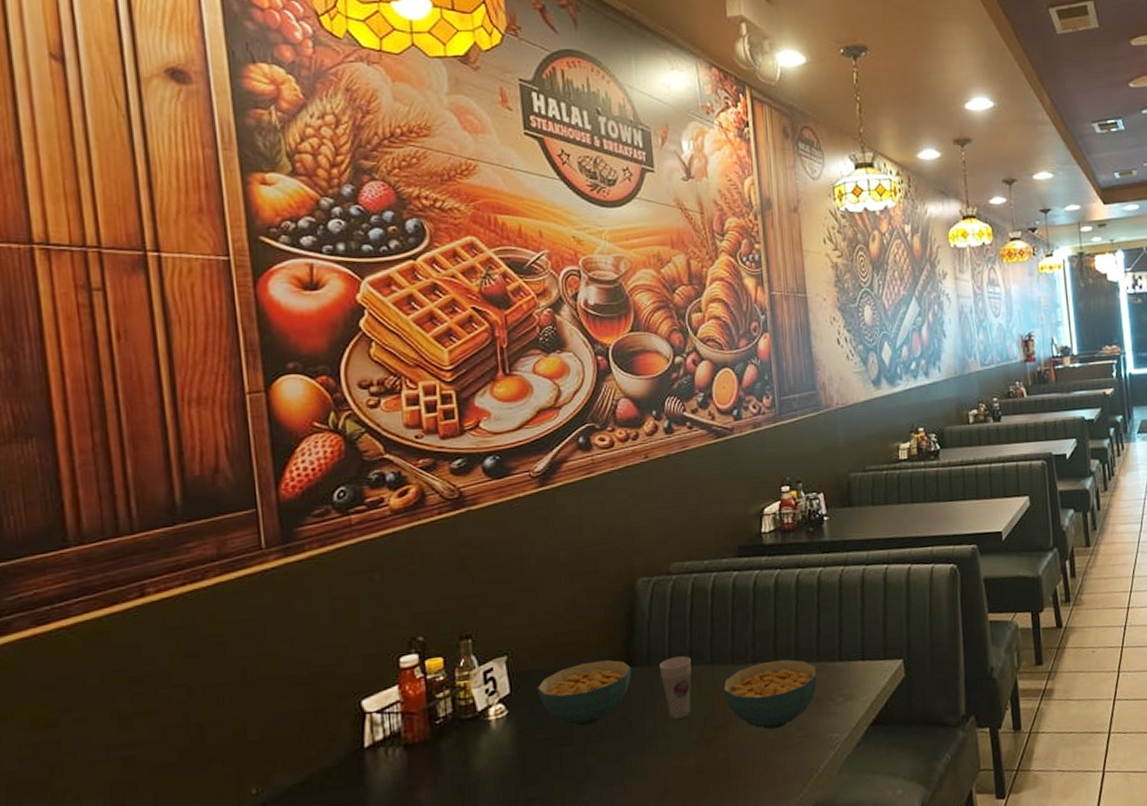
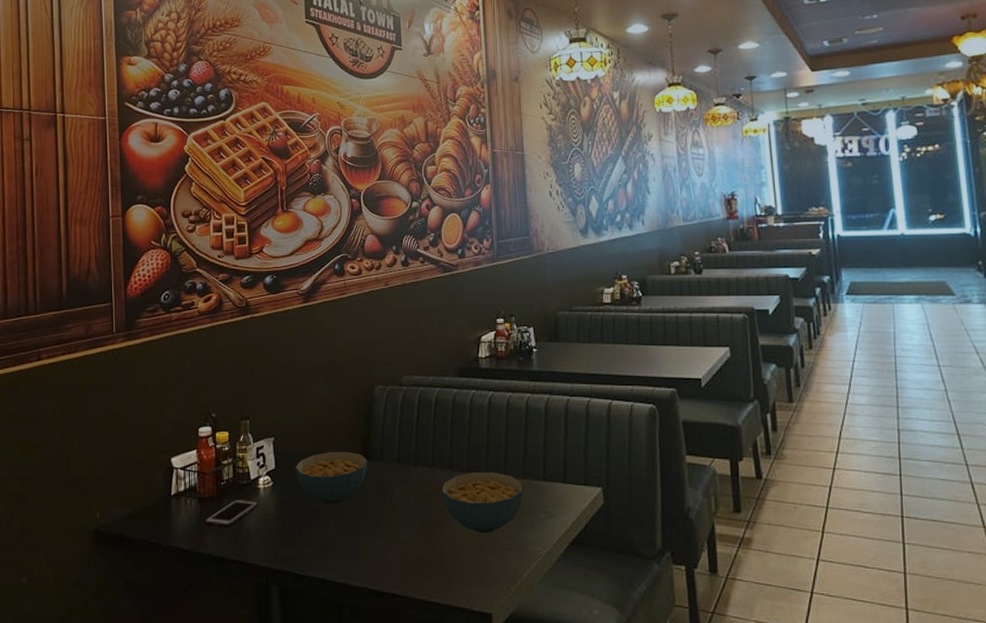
cell phone: none [414,736,491,777] -> present [204,500,259,528]
cup: present [658,656,692,719] -> none [389,457,417,511]

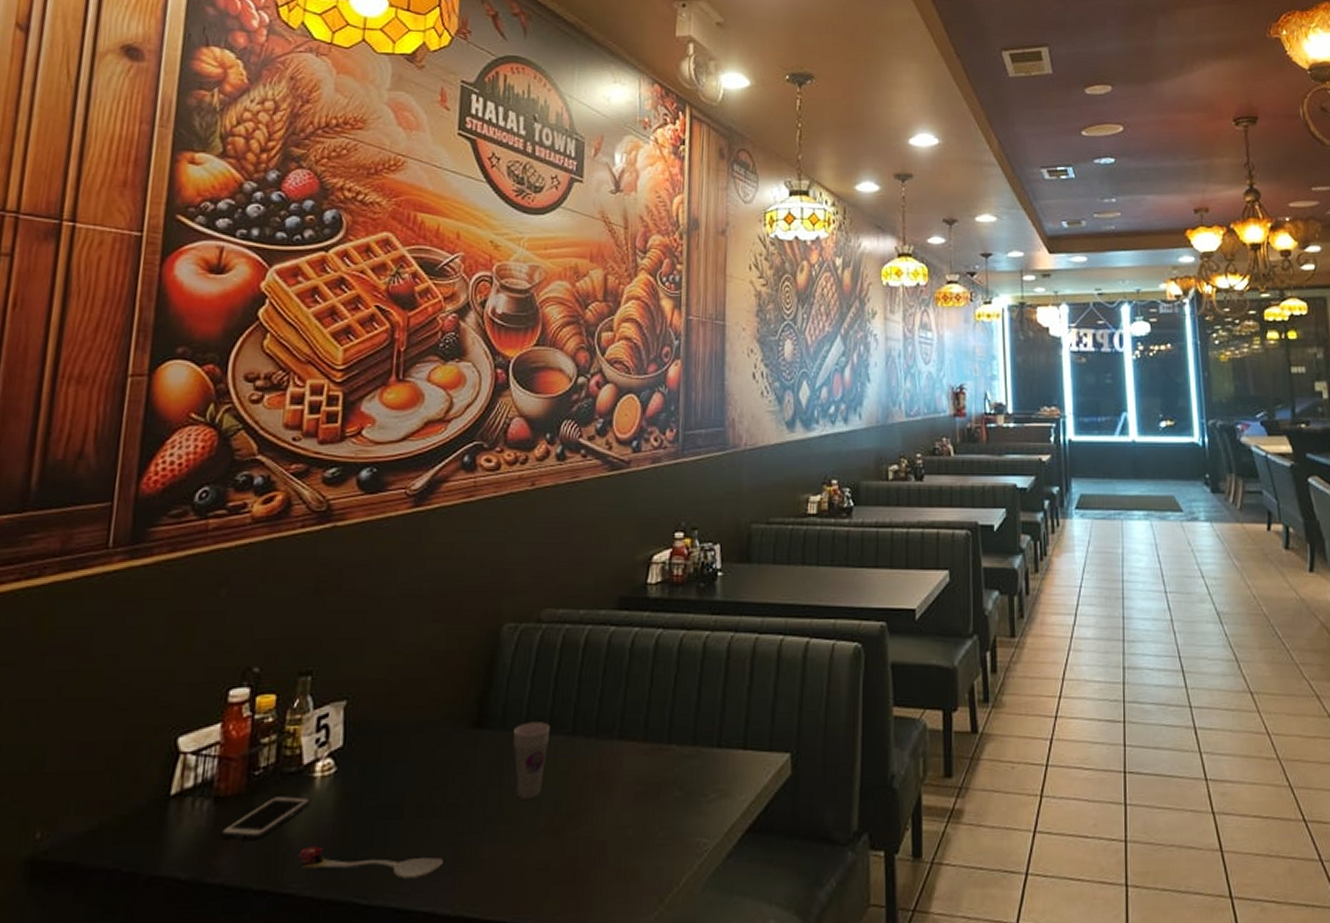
spoon: none [255,534,350,560] -> present [298,846,443,879]
cereal bowl: present [295,451,368,504] -> none [373,717,482,796]
cup: none [389,457,417,511] -> present [512,722,551,799]
cereal bowl: present [441,471,522,534] -> none [581,738,690,825]

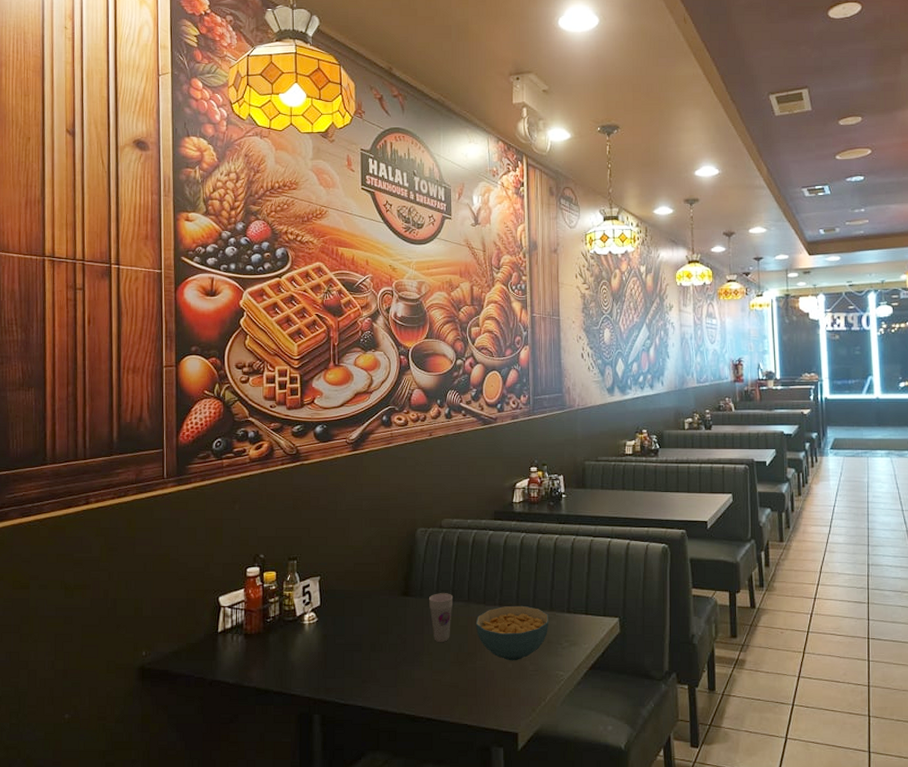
cell phone: present [219,796,312,841] -> none [250,635,304,662]
spoon: present [298,846,443,879] -> none [299,666,389,689]
cereal bowl: none [581,738,690,825] -> present [475,605,548,661]

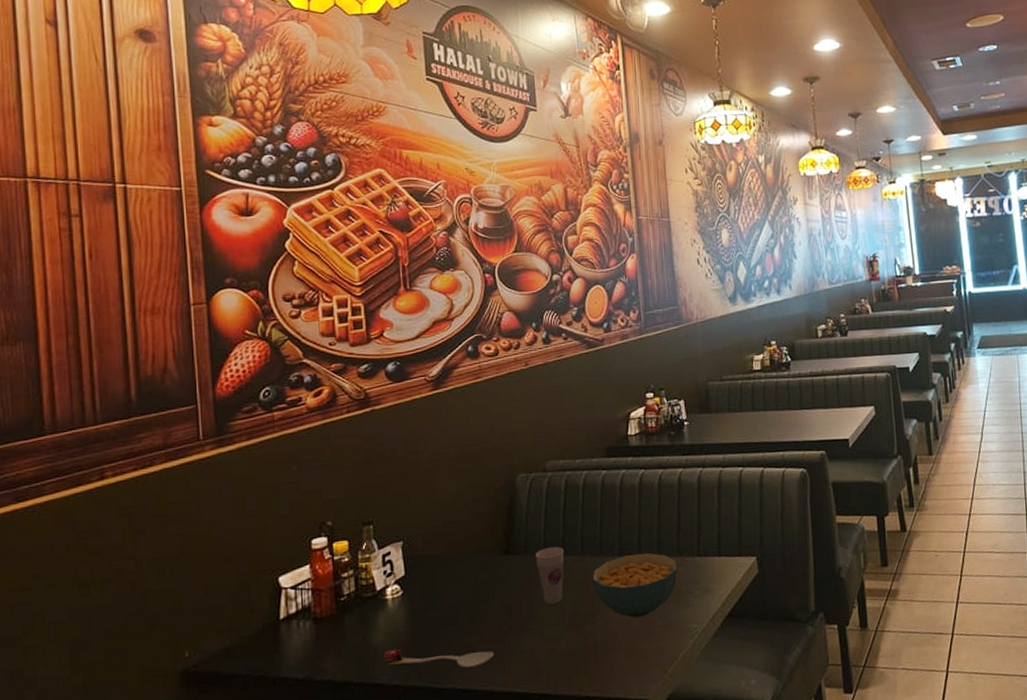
spoon: none [299,666,389,689] -> present [384,649,494,668]

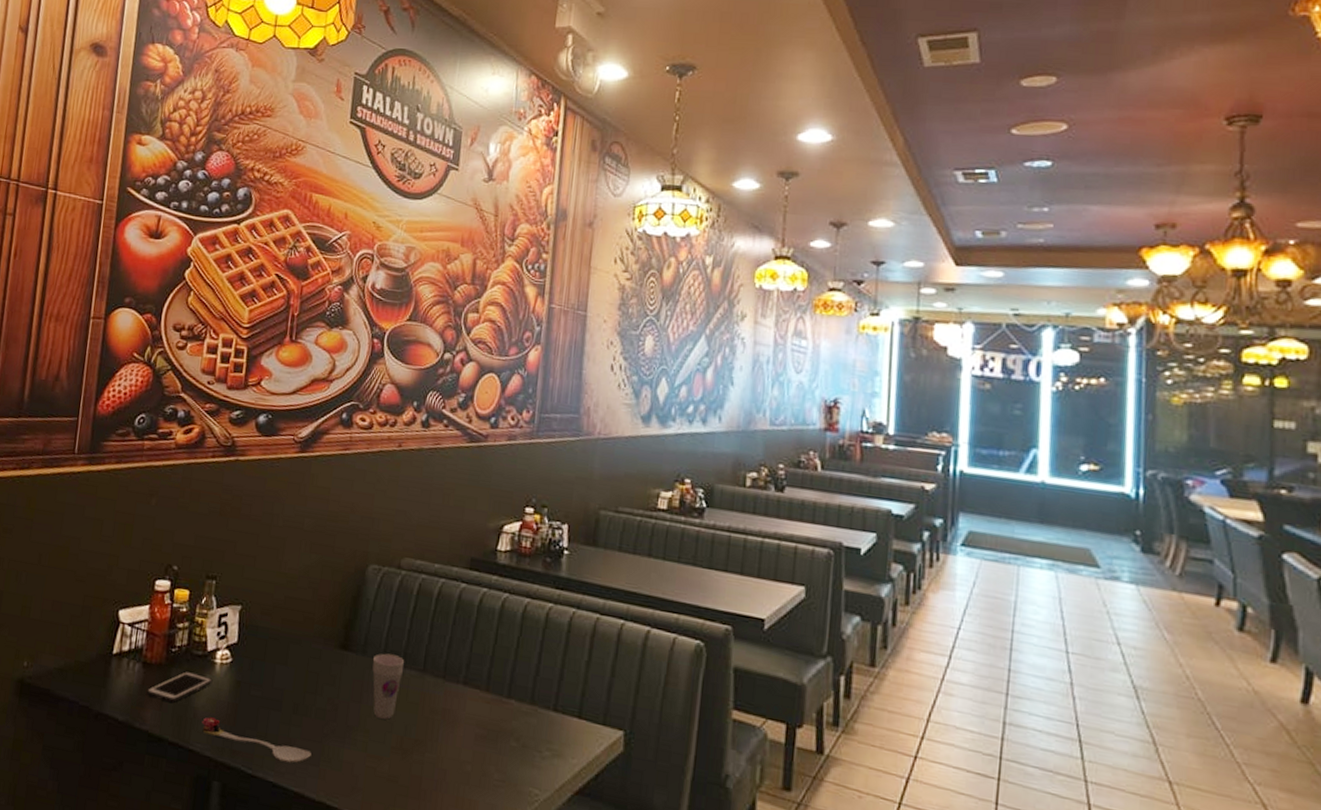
cell phone: none [321,613,387,649] -> present [146,671,213,703]
cereal bowl: present [592,552,677,618] -> none [429,686,527,763]

